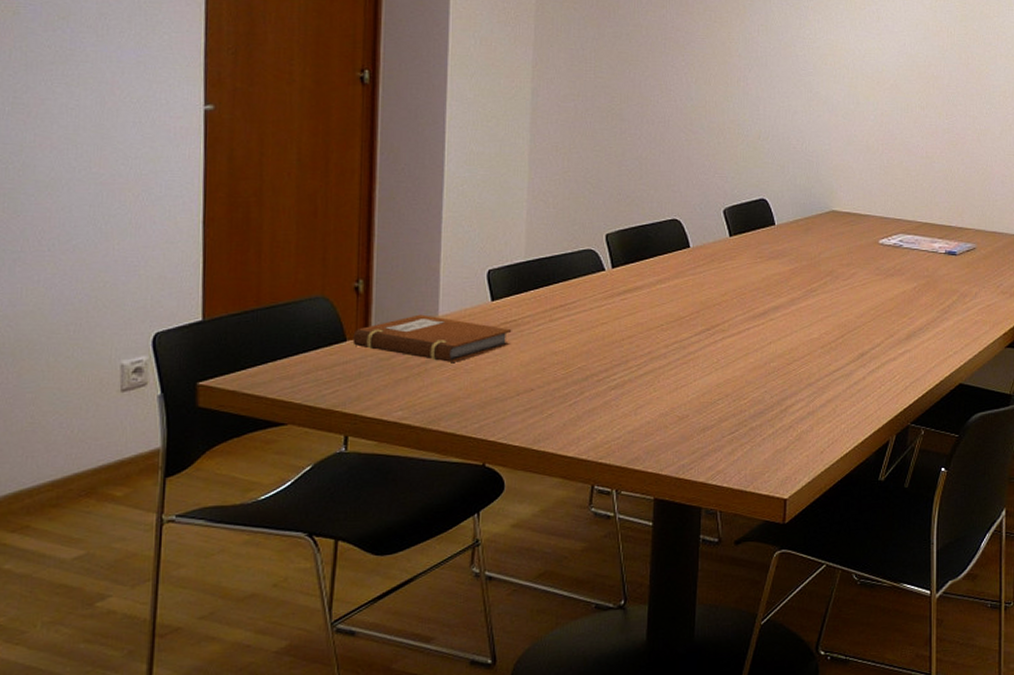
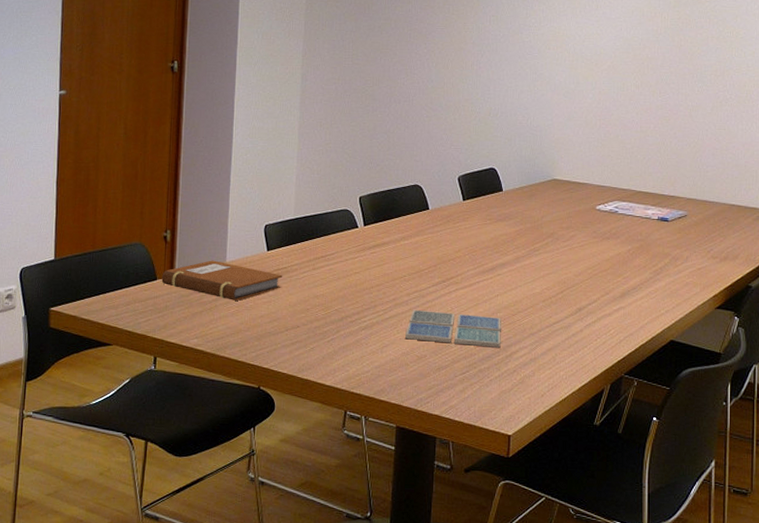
drink coaster: none [664,363,775,402] -> present [405,309,501,348]

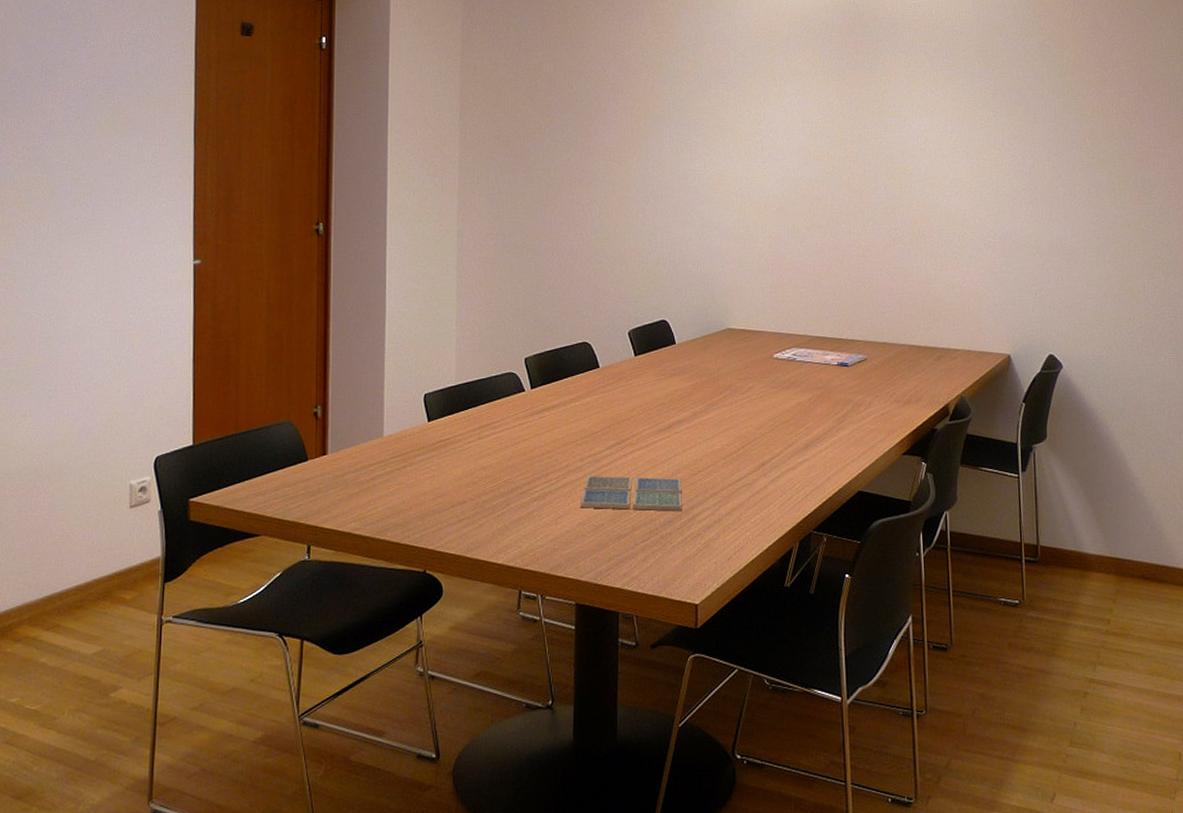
notebook: present [161,260,283,301] -> none [313,435,446,478]

